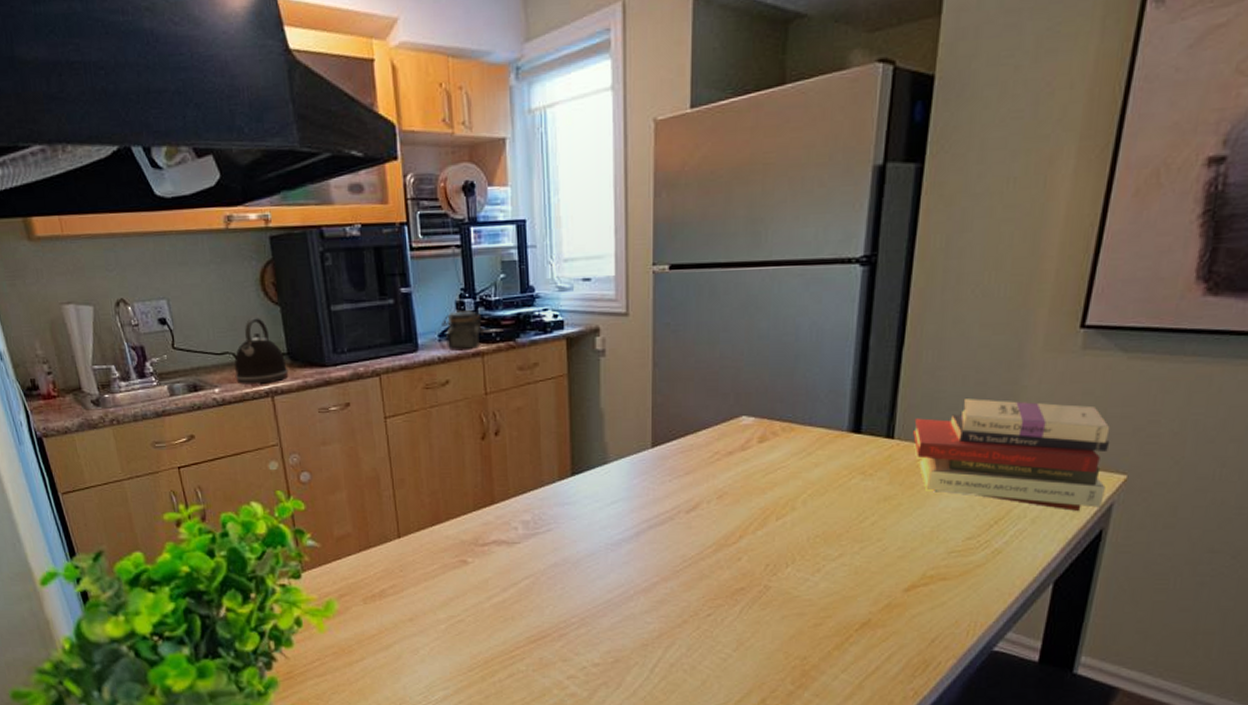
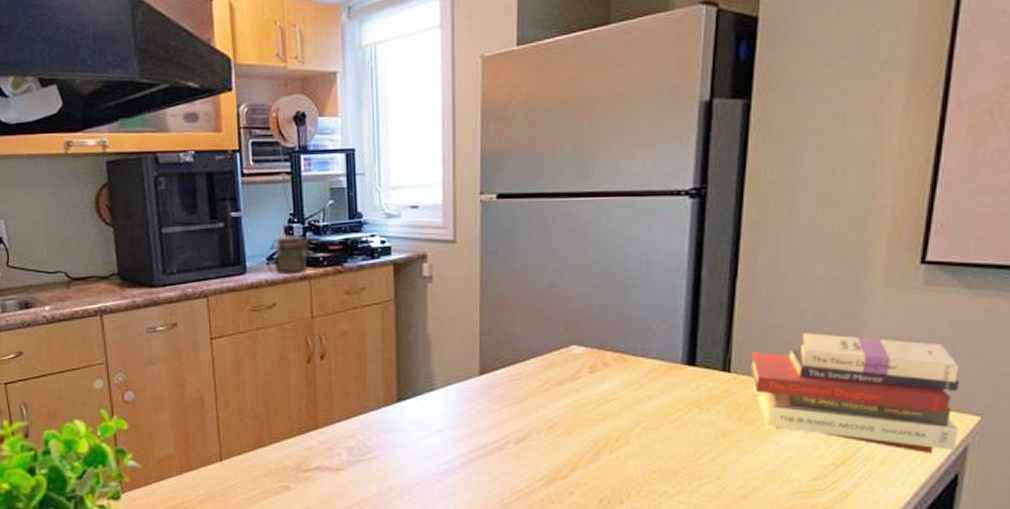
kettle: present [234,316,289,385] -> none [65,237,118,303]

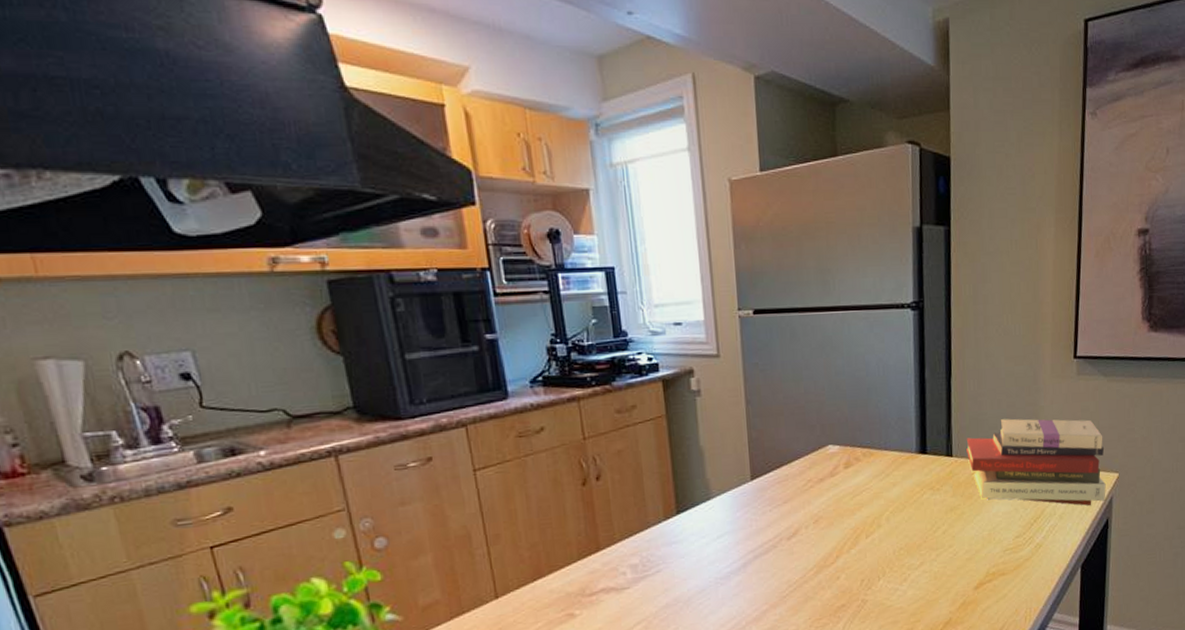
jar: present [270,235,311,275] -> none [532,356,578,398]

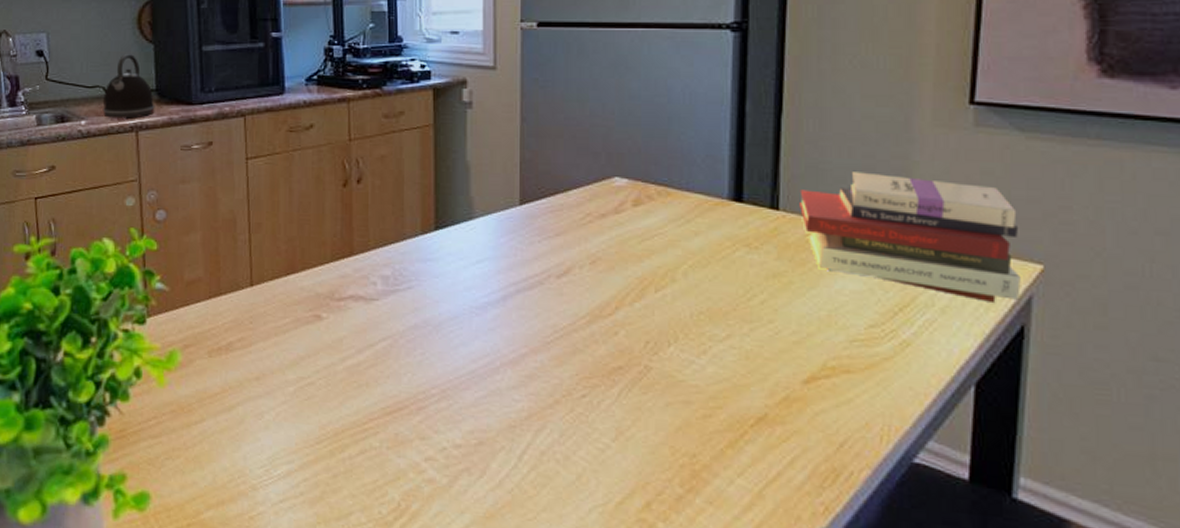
kettle: none [285,368,356,445] -> present [102,53,155,119]

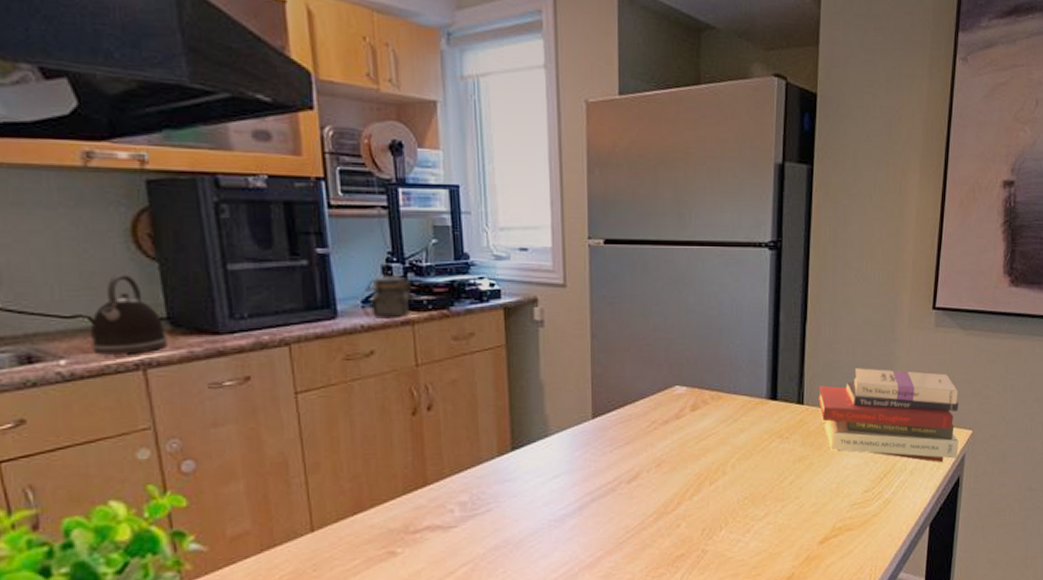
jar: none [309,57,350,97] -> present [365,276,414,320]

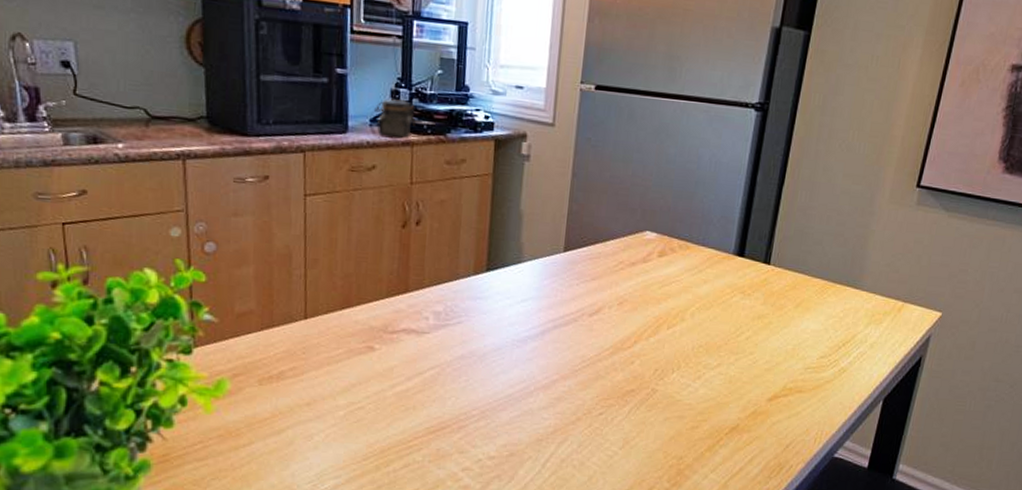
kettle: present [90,273,168,355] -> none [143,74,206,146]
books: present [818,368,959,463] -> none [785,236,933,341]

